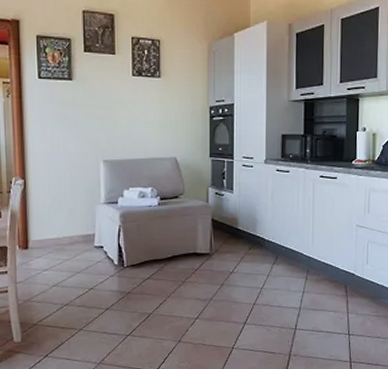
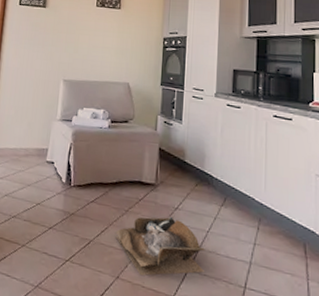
pet bed: none [174,280,260,336] -> present [115,216,205,276]

